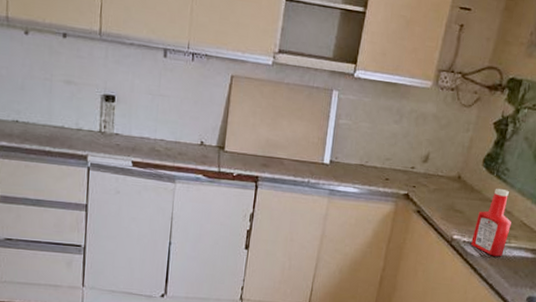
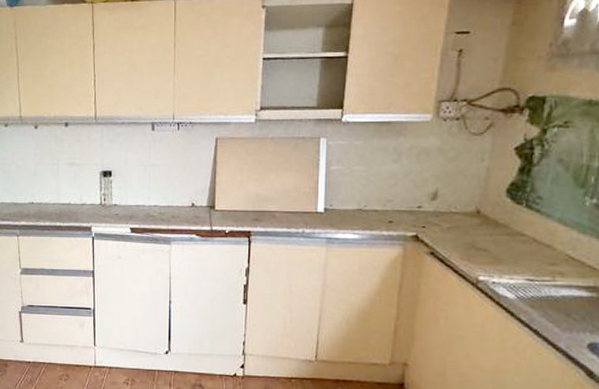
ketchup bottle: present [471,188,512,257] -> none [503,219,553,298]

